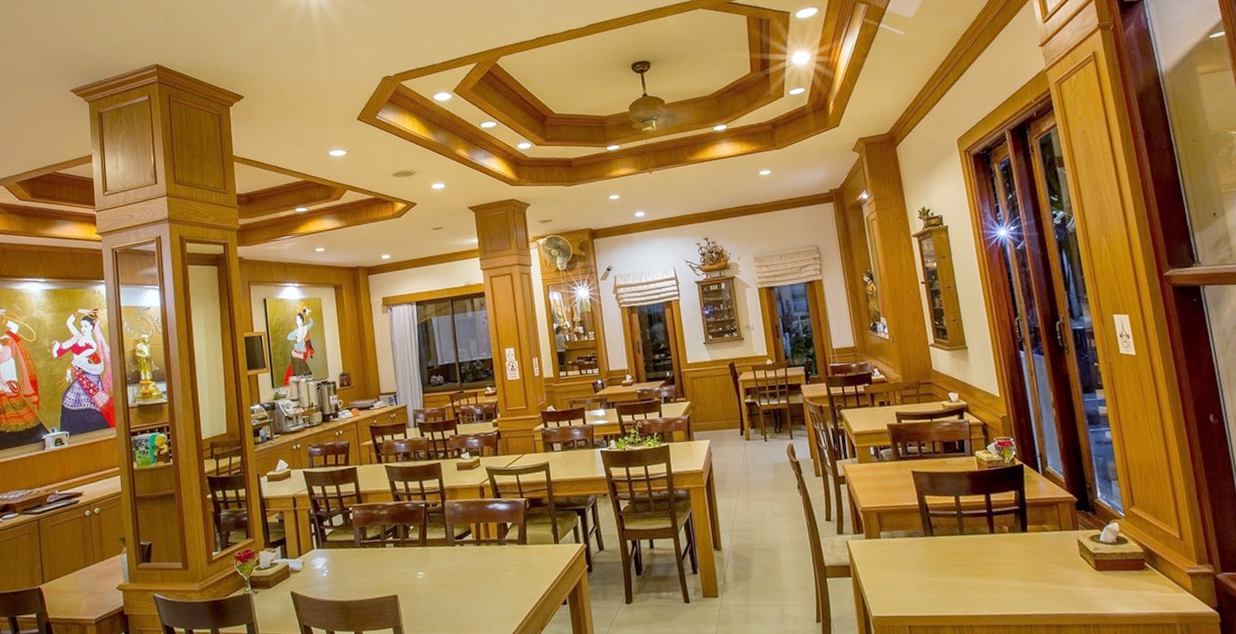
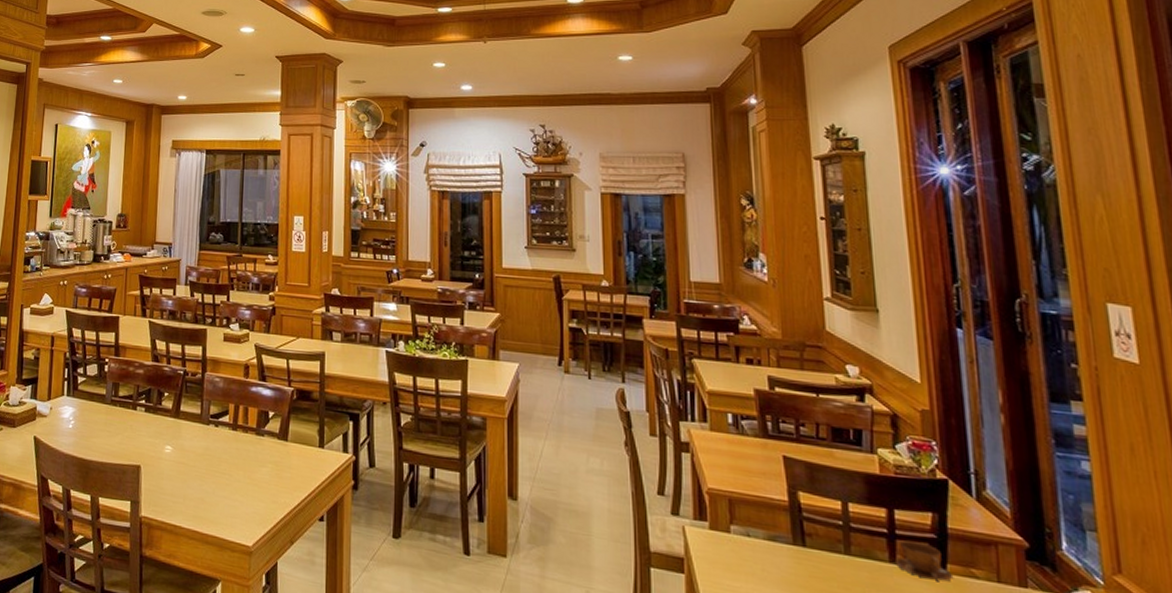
teacup: none [994,514,1032,540] -> present [896,540,954,582]

